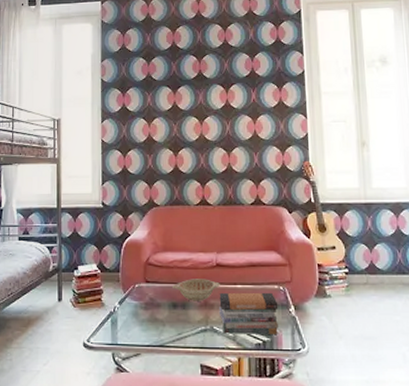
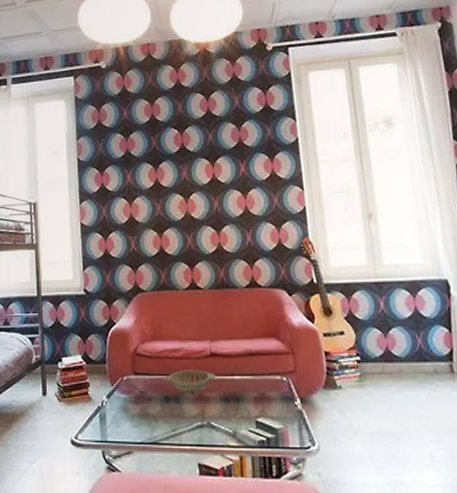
book stack: present [218,292,279,334] -> none [215,383,284,430]

